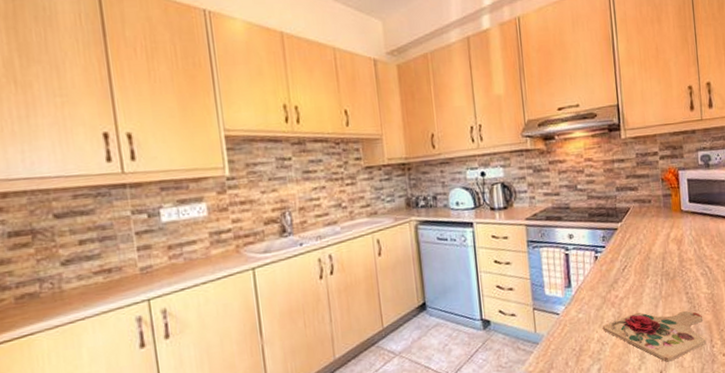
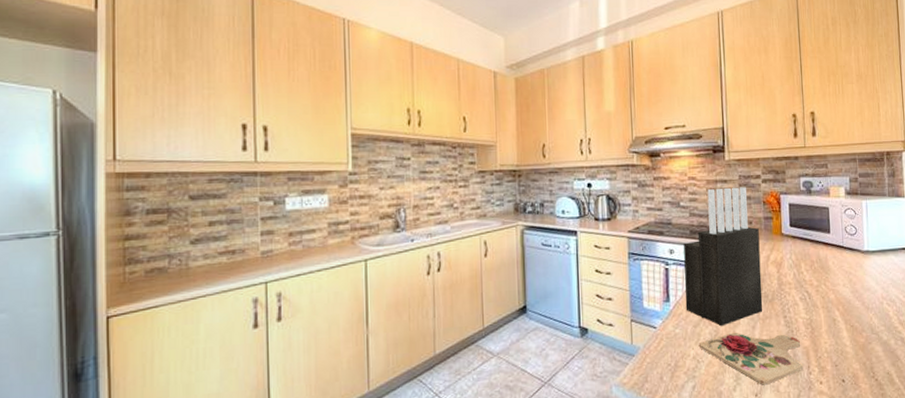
knife block: none [583,165,665,308] -> present [684,187,763,327]

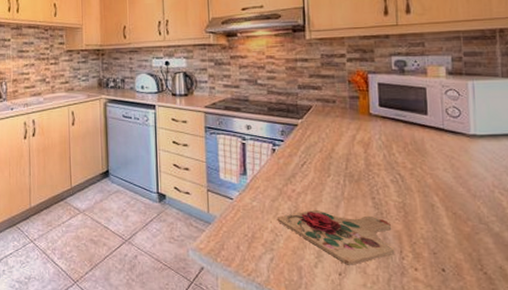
knife block: present [684,187,763,327] -> none [261,65,348,203]

